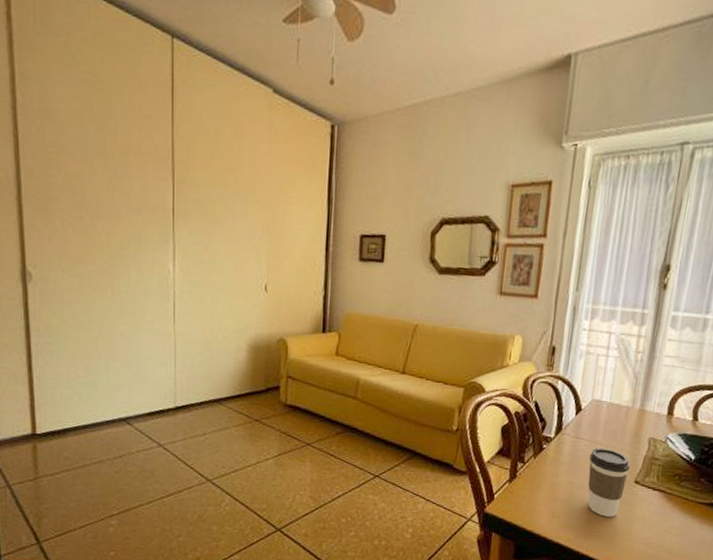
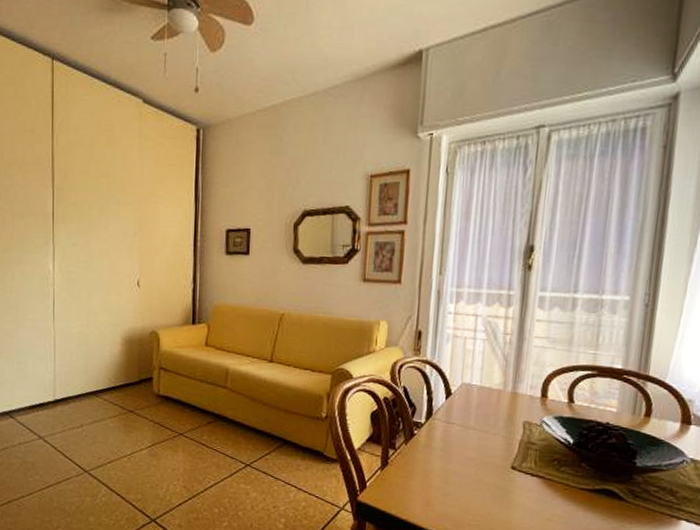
coffee cup: present [587,447,630,517] -> none [462,432,505,505]

